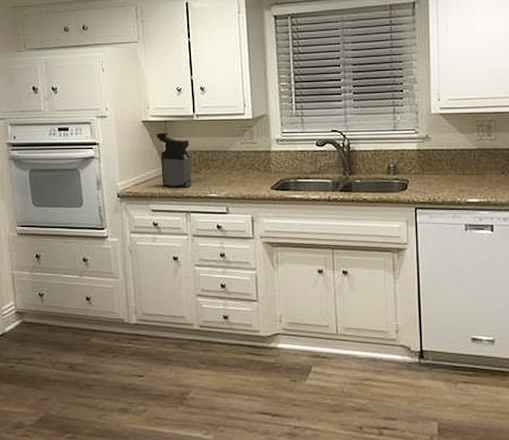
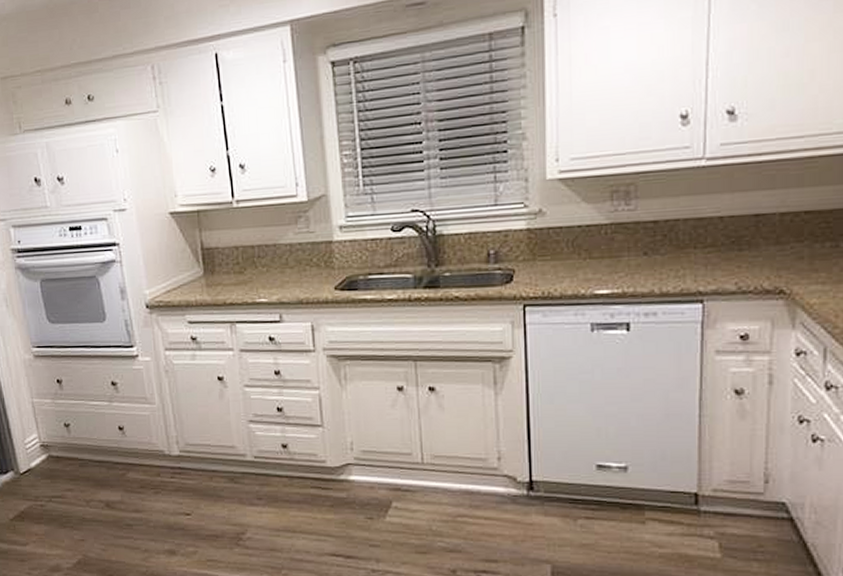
coffee maker: present [156,133,192,188] -> none [187,225,236,294]

